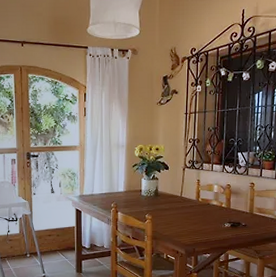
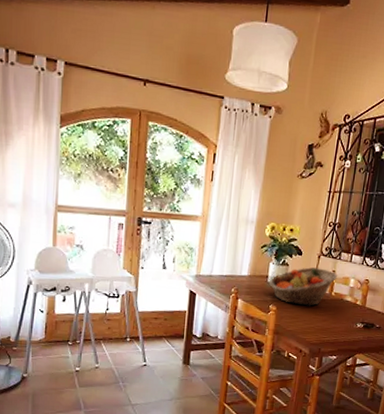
fruit basket: none [143,179,202,213] -> present [269,267,338,306]

